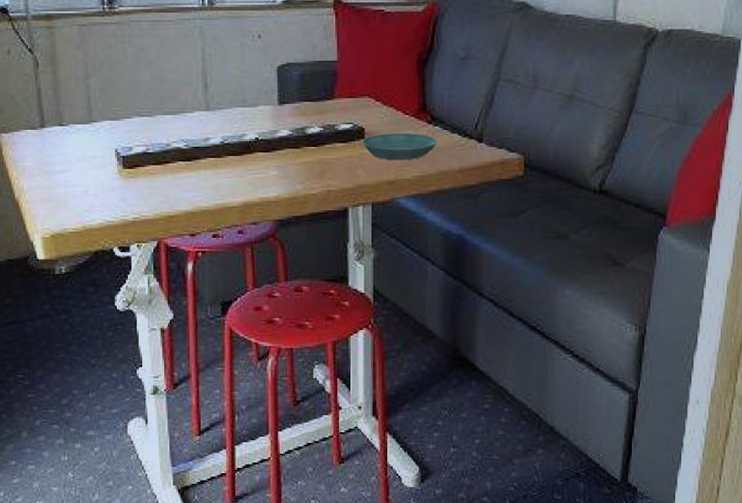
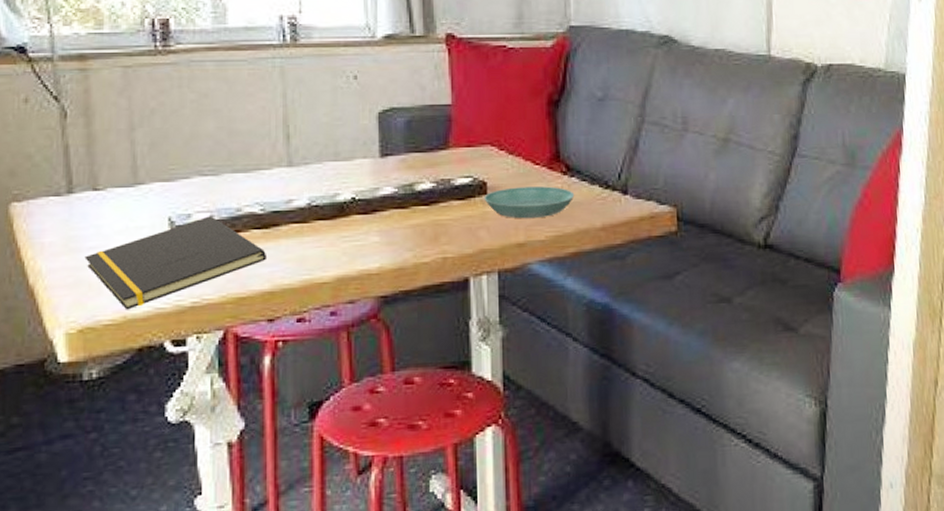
notepad: none [54,149,190,222] -> present [84,216,268,310]

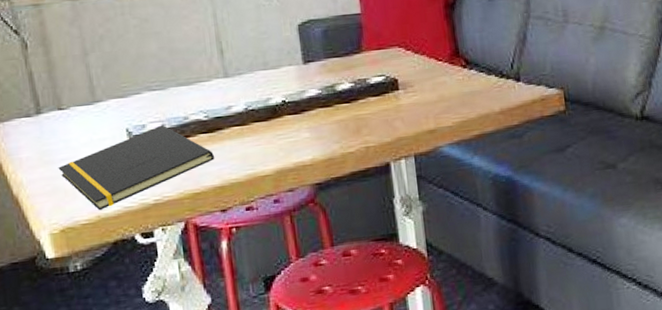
saucer: present [484,186,575,219] -> none [396,79,475,109]

